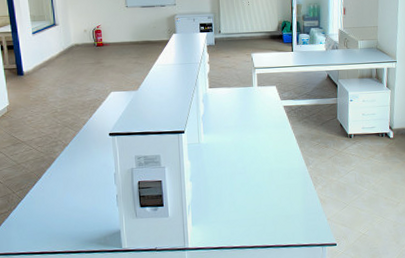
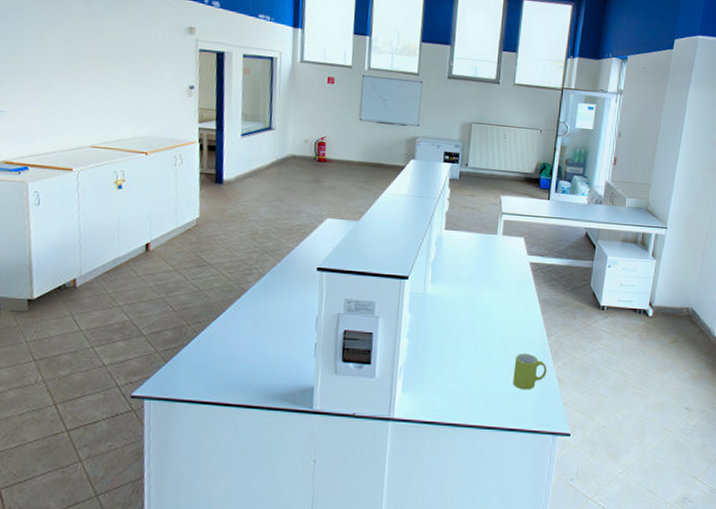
mug: none [282,181,310,212] -> present [513,353,547,390]

